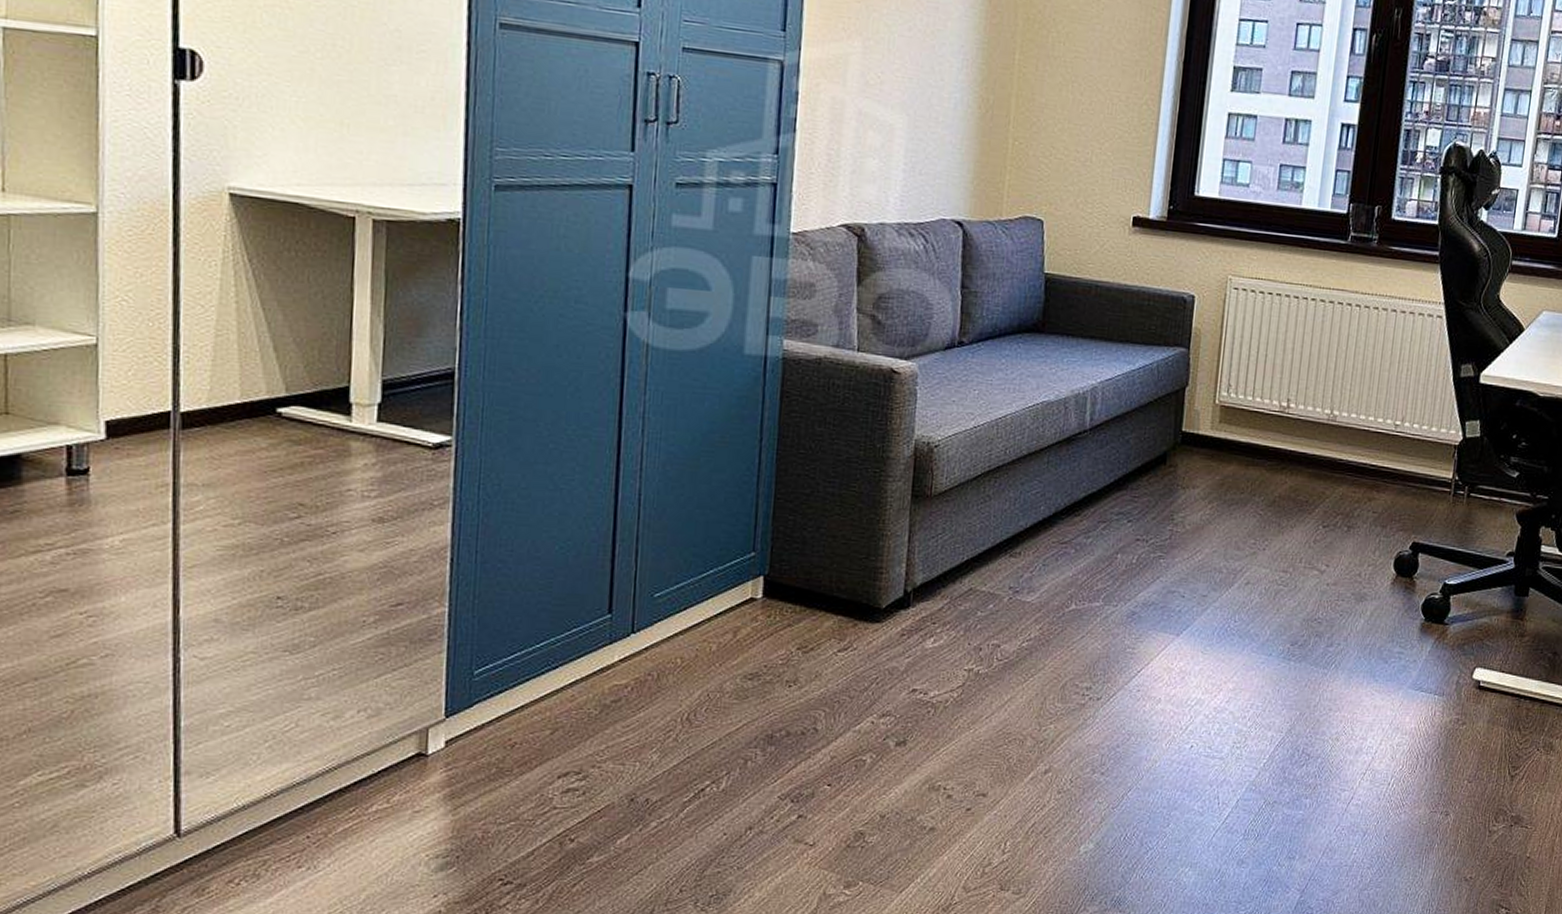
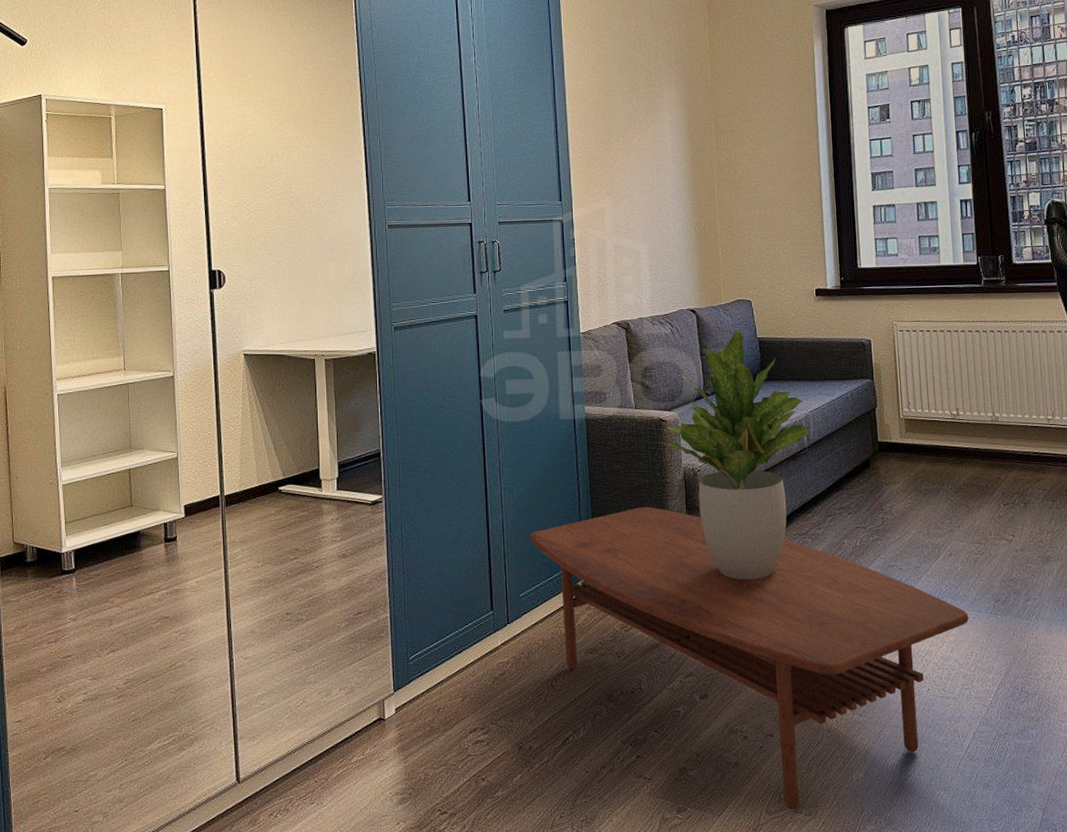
coffee table: none [677,488,1257,887] -> present [529,507,969,810]
potted plant: none [885,257,1095,597] -> present [658,329,810,580]

